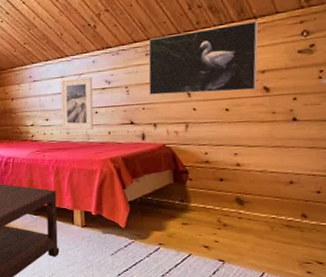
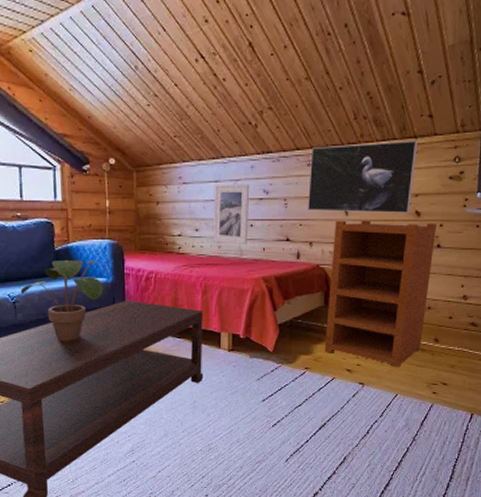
cupboard: none [177,97,290,245] -> present [324,220,437,368]

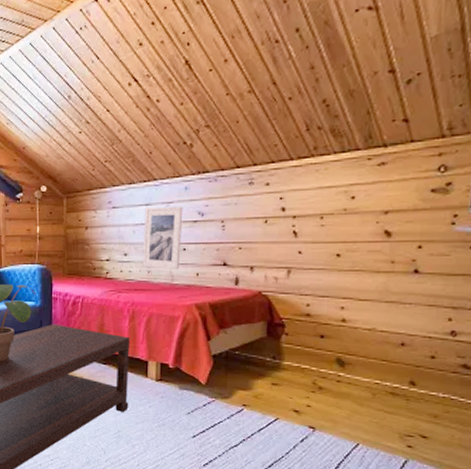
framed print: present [308,140,418,213] -> none [249,149,389,234]
cupboard: present [324,220,437,368] -> none [266,242,413,413]

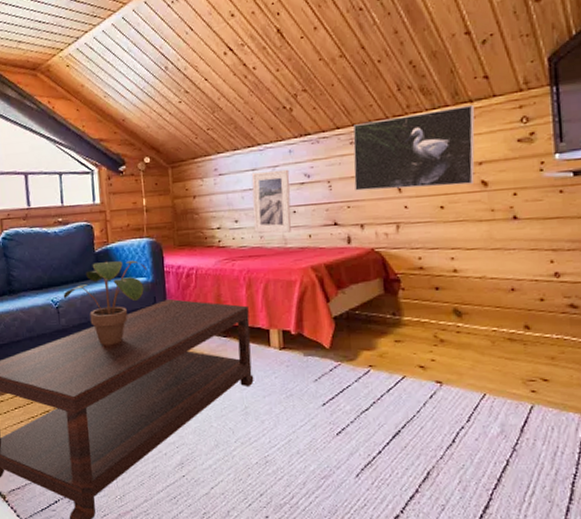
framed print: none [249,149,389,234] -> present [352,104,475,191]

